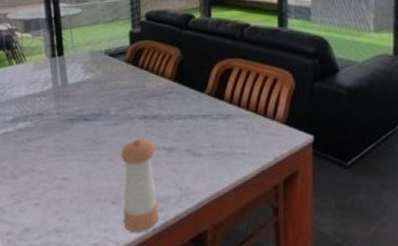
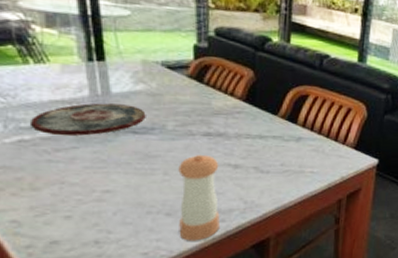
plate: none [13,94,94,125] -> present [31,103,146,136]

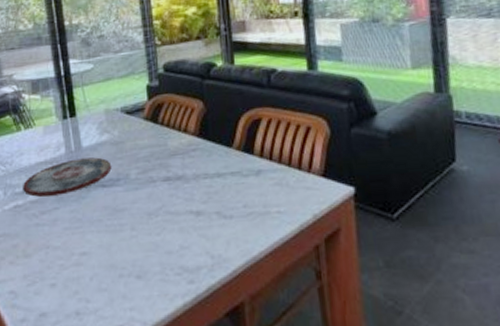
pepper shaker: present [178,155,220,241] -> none [144,203,189,309]

